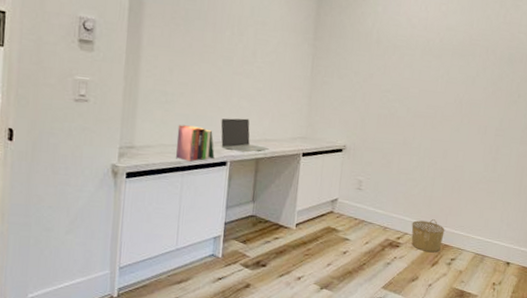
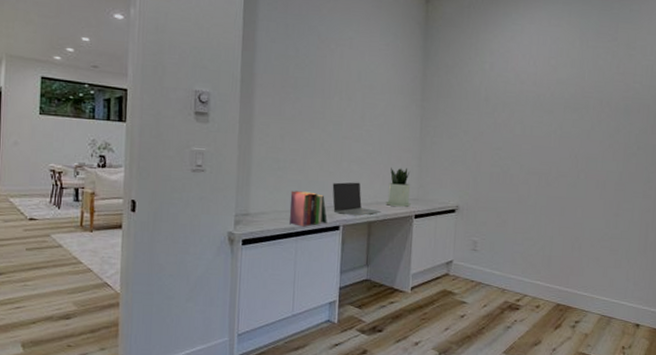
planter: none [274,105,300,146] -> present [386,167,411,208]
basket: present [411,219,445,253] -> none [531,280,567,315]

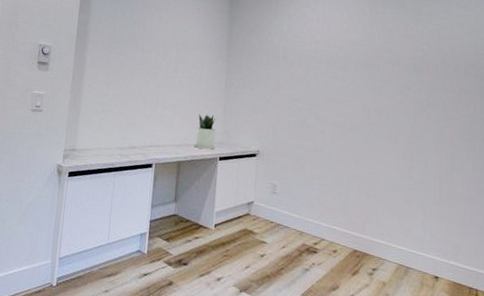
books: present [289,191,328,227] -> none [109,131,142,164]
laptop: present [332,182,381,216] -> none [147,125,190,156]

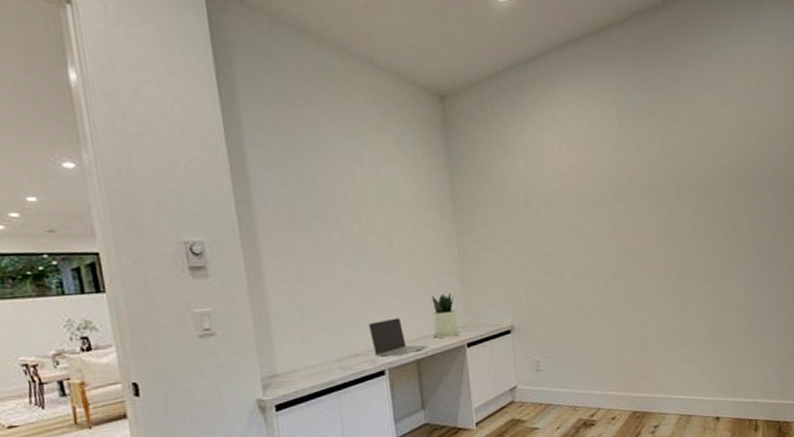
laptop: none [147,125,190,156] -> present [368,317,429,357]

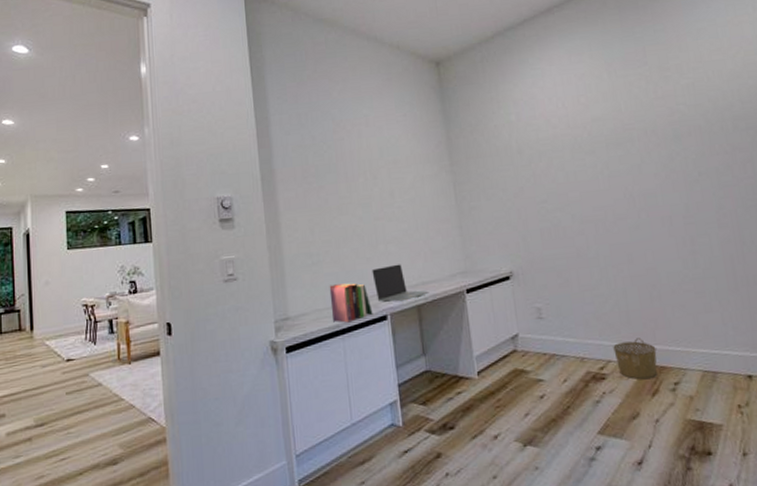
books: none [321,337,370,379] -> present [329,283,373,323]
planter: present [432,293,461,339] -> none [431,239,460,285]
basket: none [604,387,642,425] -> present [613,338,657,380]

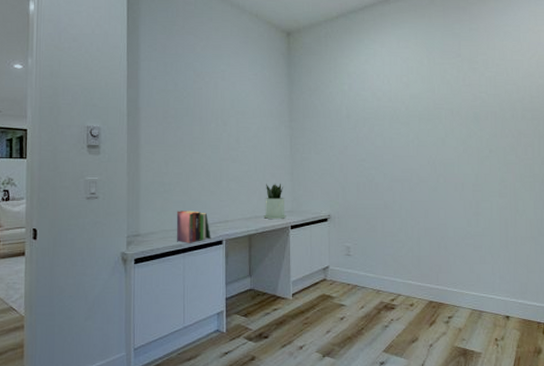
laptop: present [372,264,429,302] -> none [214,199,260,230]
planter: none [431,239,460,285] -> present [263,183,286,220]
basket: present [613,338,657,380] -> none [404,278,438,312]

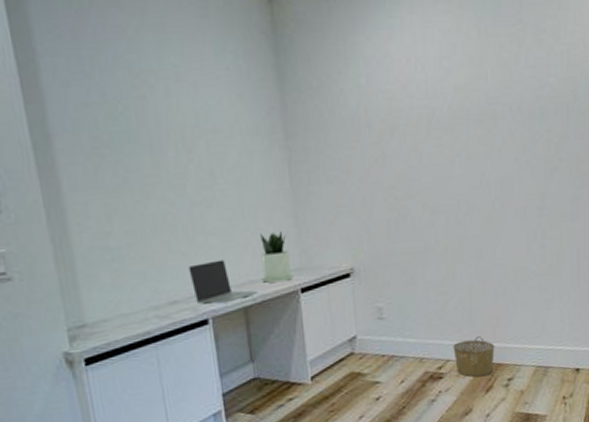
books: present [176,211,211,243] -> none [135,282,191,330]
laptop: none [214,199,260,230] -> present [188,259,258,304]
basket: none [404,278,438,312] -> present [453,336,495,378]

